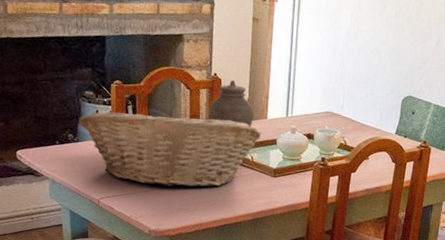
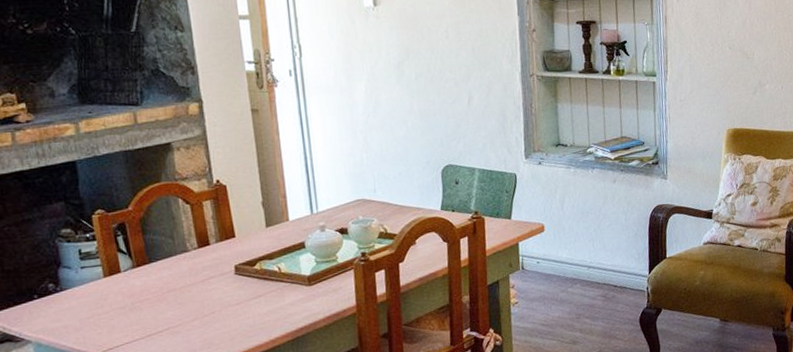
fruit basket: present [78,110,261,187] -> none [58,230,285,325]
jar: present [208,80,254,126] -> none [217,184,273,235]

